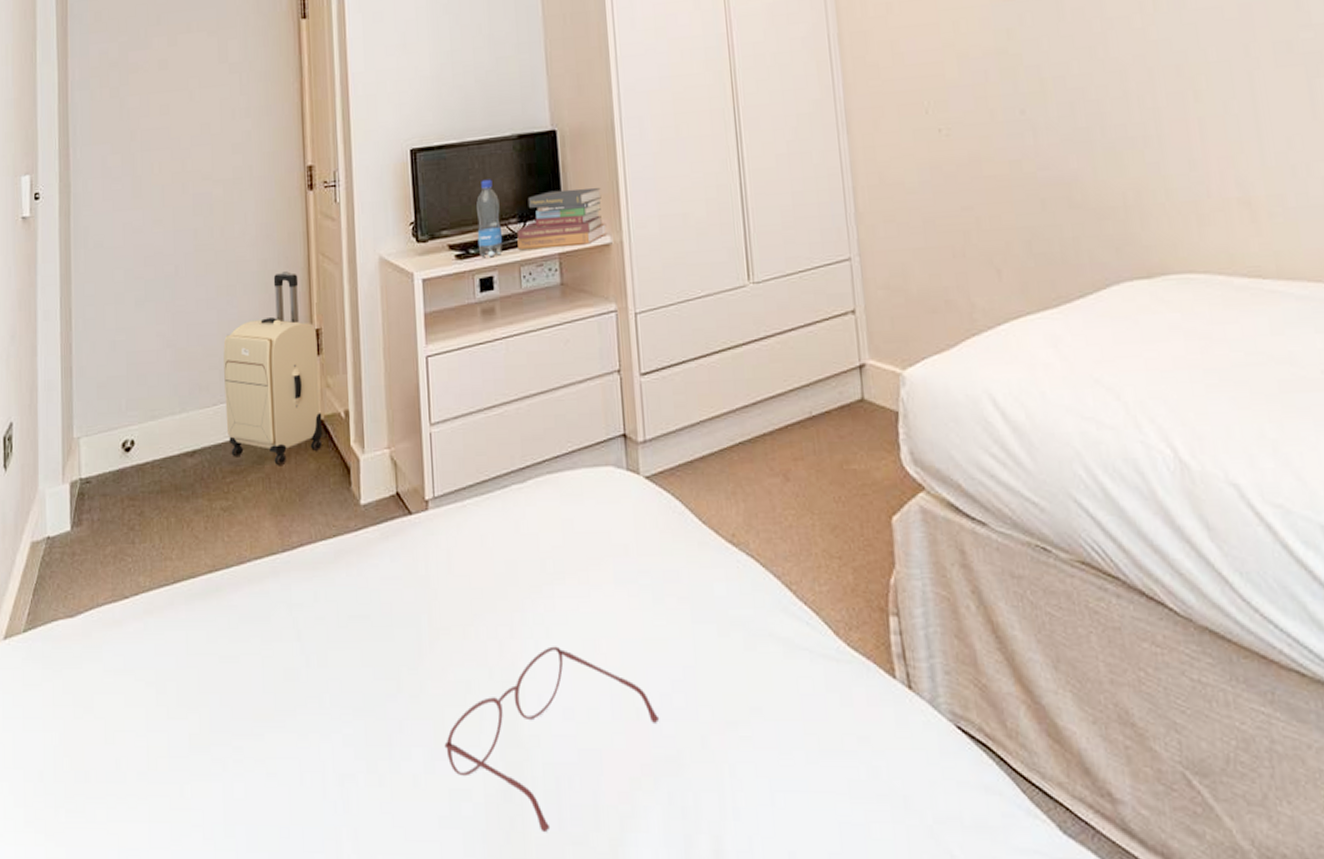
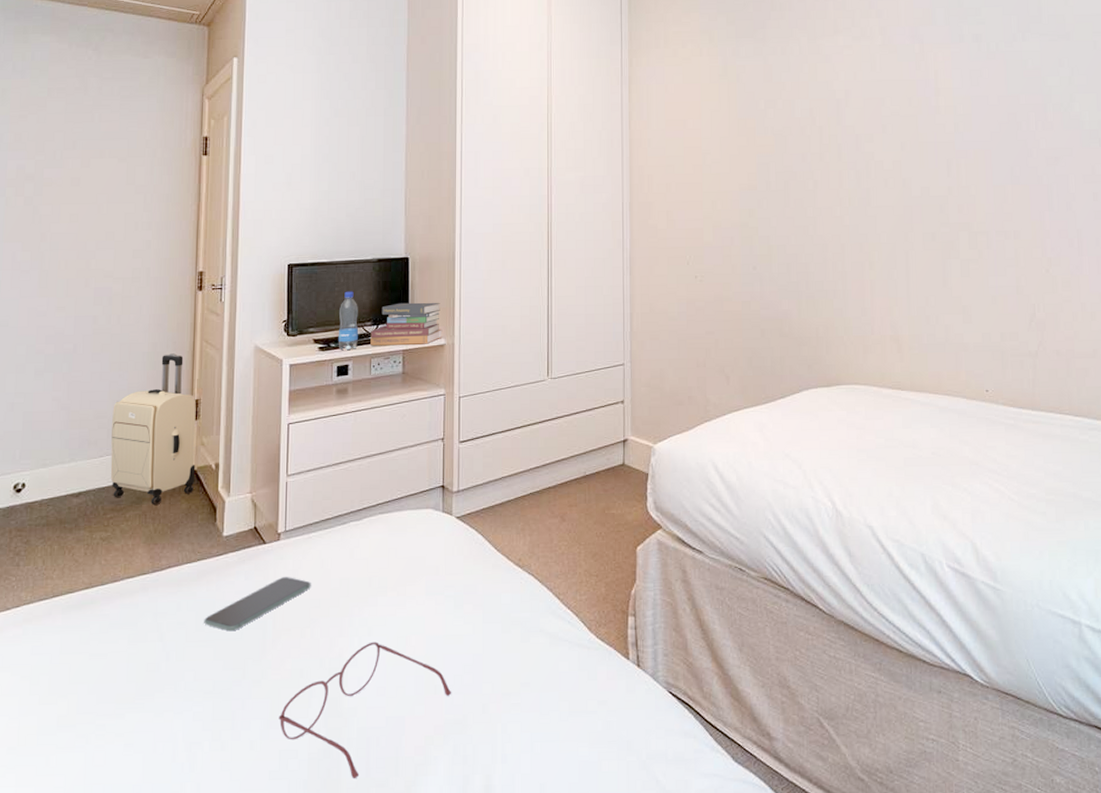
smartphone: none [346,558,471,630] -> present [204,577,311,632]

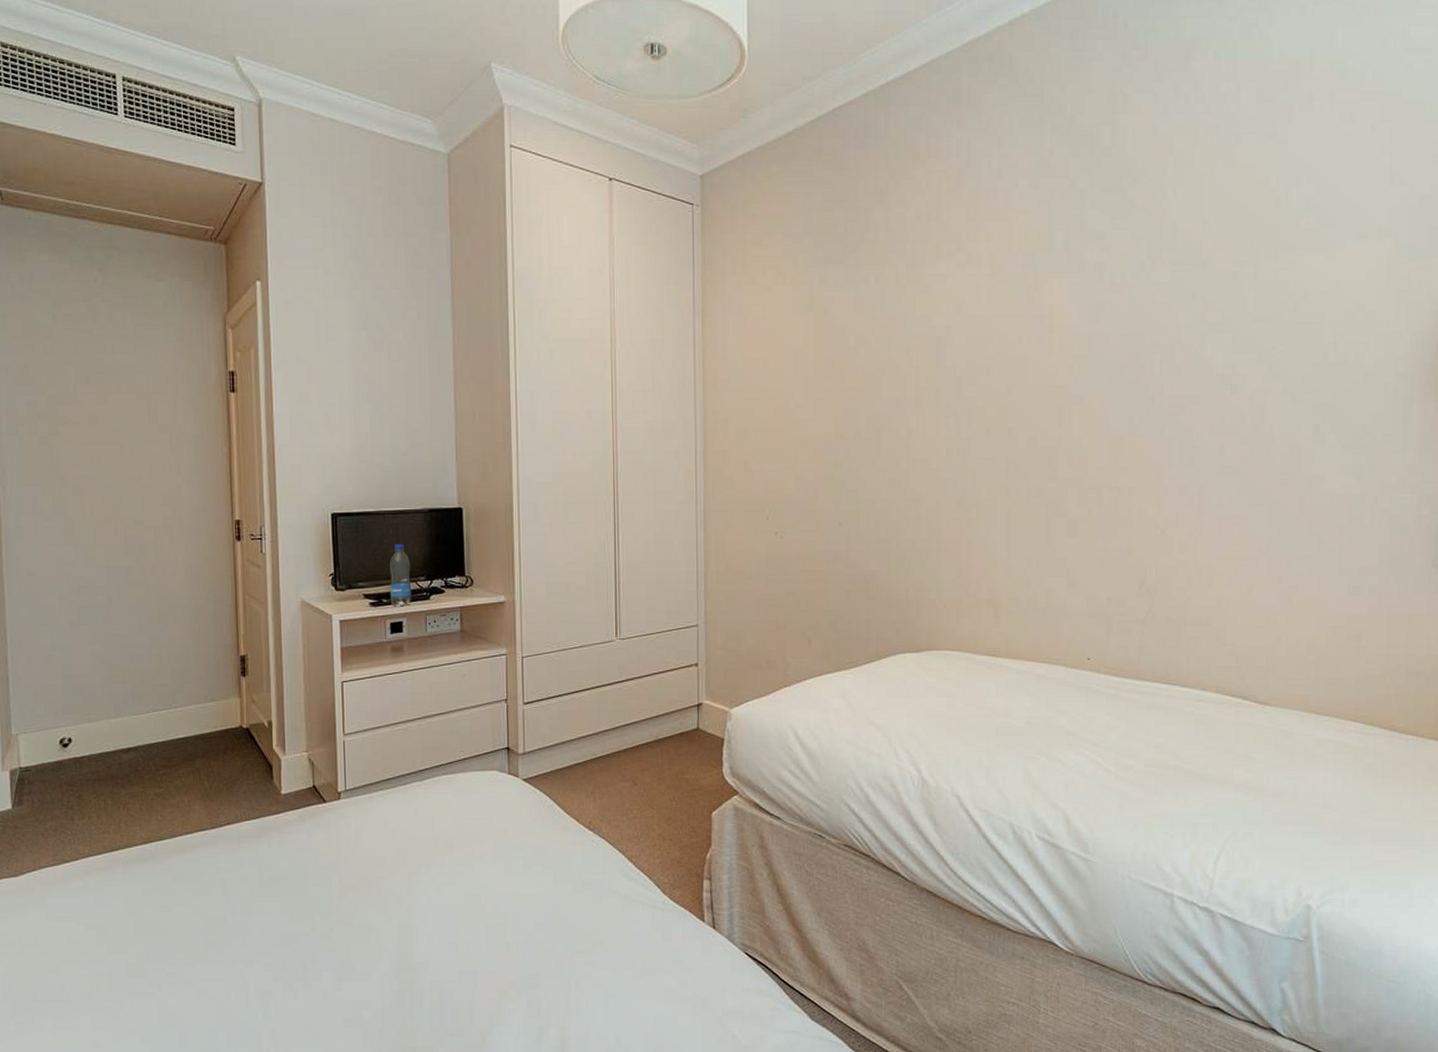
suitcase: present [110,353,196,506] -> none [155,607,248,763]
smartphone: present [204,577,311,632] -> none [268,835,375,887]
spectacles: present [278,641,452,779] -> none [349,900,524,1029]
books: present [370,302,441,345] -> none [424,556,501,602]

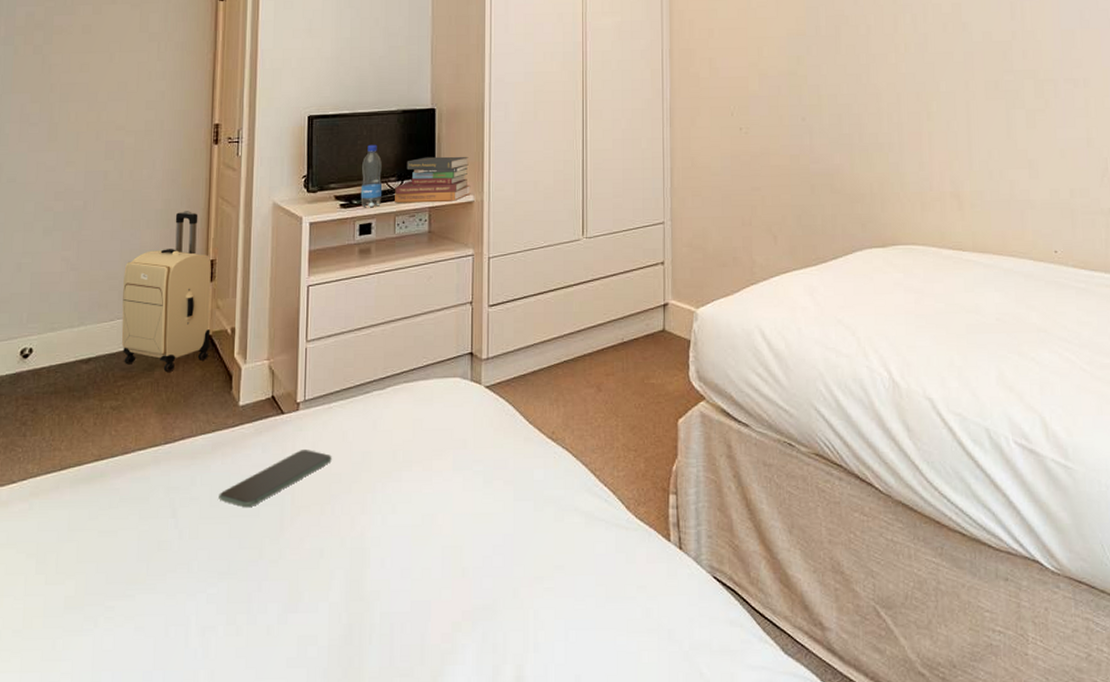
suitcase: none [155,607,248,763] -> present [121,211,212,373]
smartphone: none [268,835,375,887] -> present [219,450,332,508]
books: none [424,556,501,602] -> present [395,156,470,202]

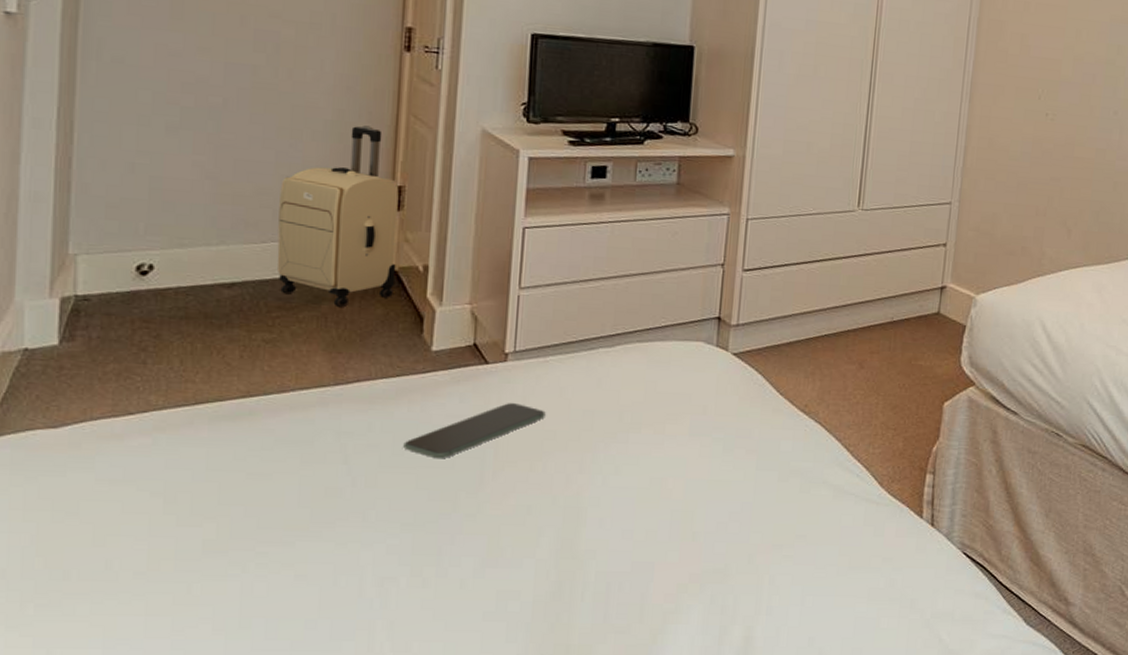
bottle: present [360,144,382,208] -> none [594,77,624,149]
books: present [395,156,470,202] -> none [637,99,731,153]

